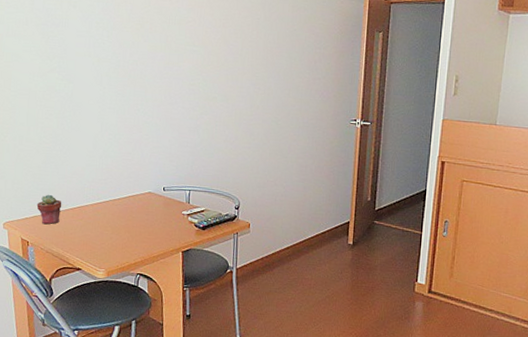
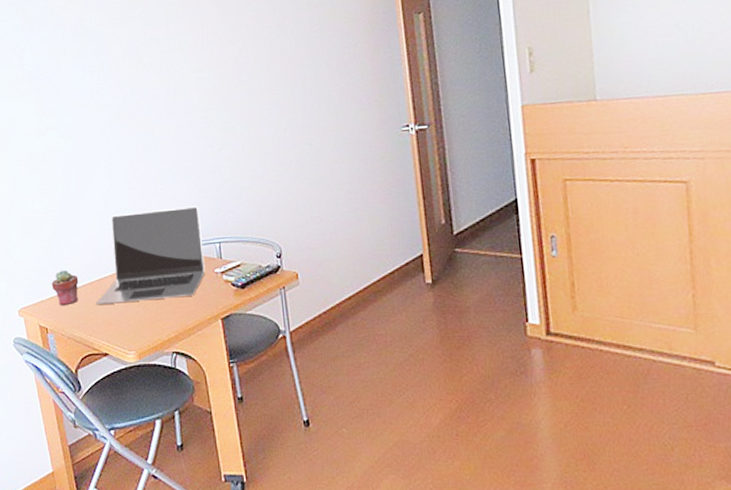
laptop: none [75,154,177,230] -> present [96,206,205,306]

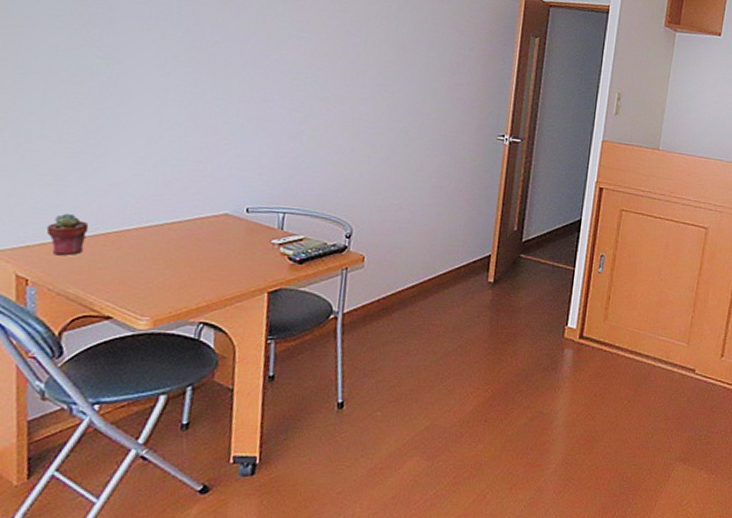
laptop: present [96,206,205,306] -> none [107,161,268,264]

